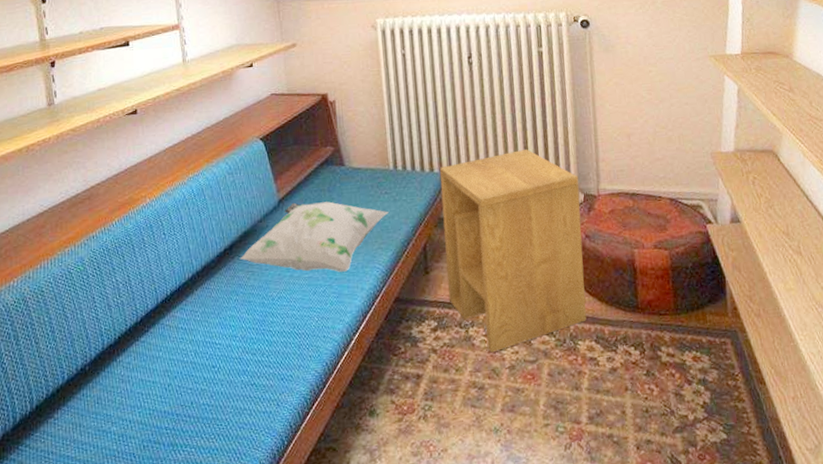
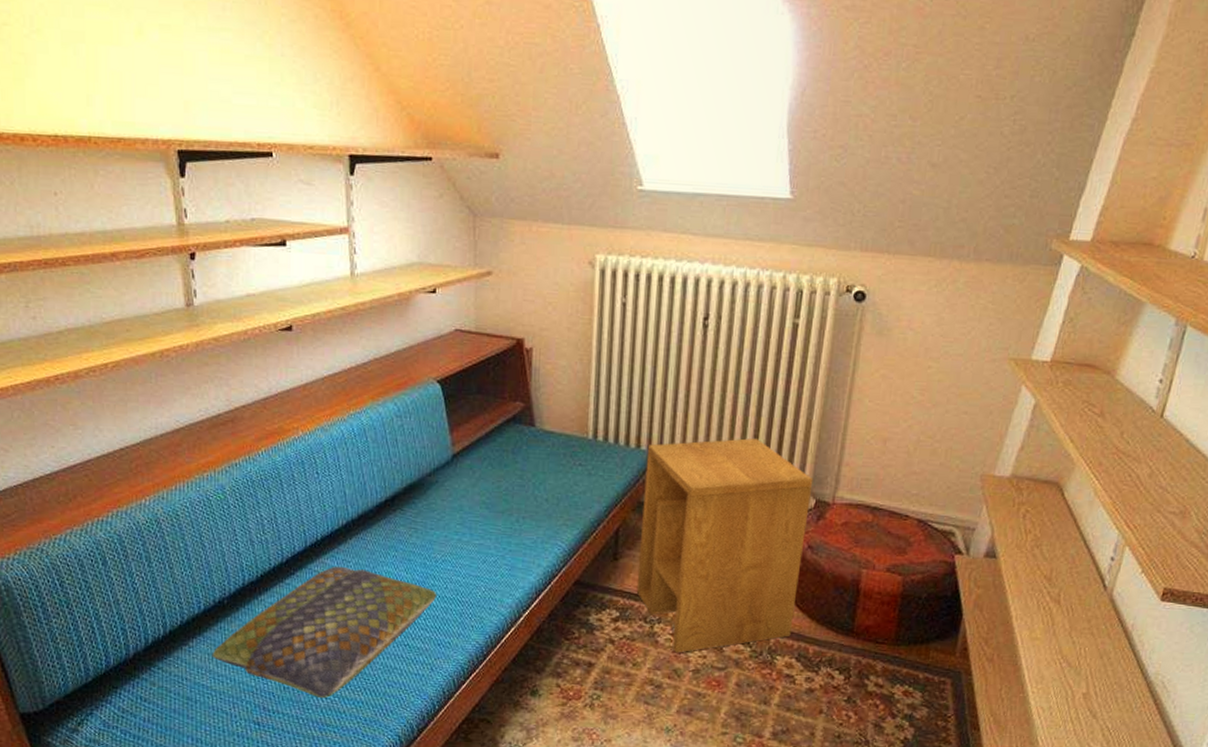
cushion: none [75,317,277,452] -> present [212,566,437,699]
decorative pillow: present [240,201,389,272] -> none [402,460,580,544]

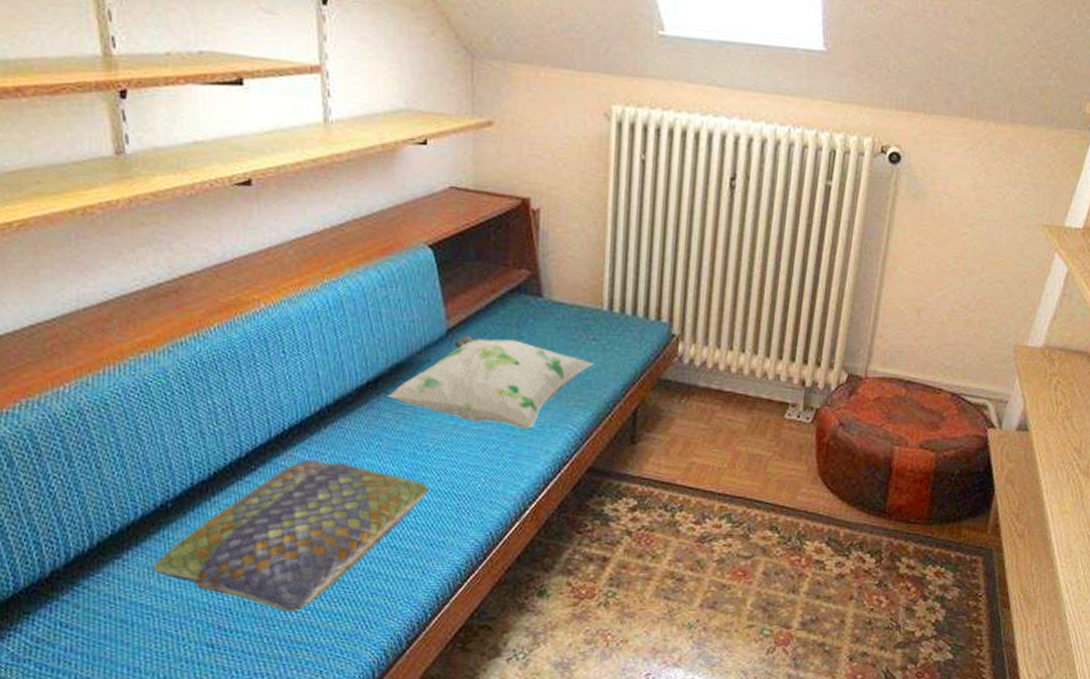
decorative pillow: none [402,460,580,544] -> present [387,335,594,429]
side table: present [636,437,813,653] -> none [656,308,846,543]

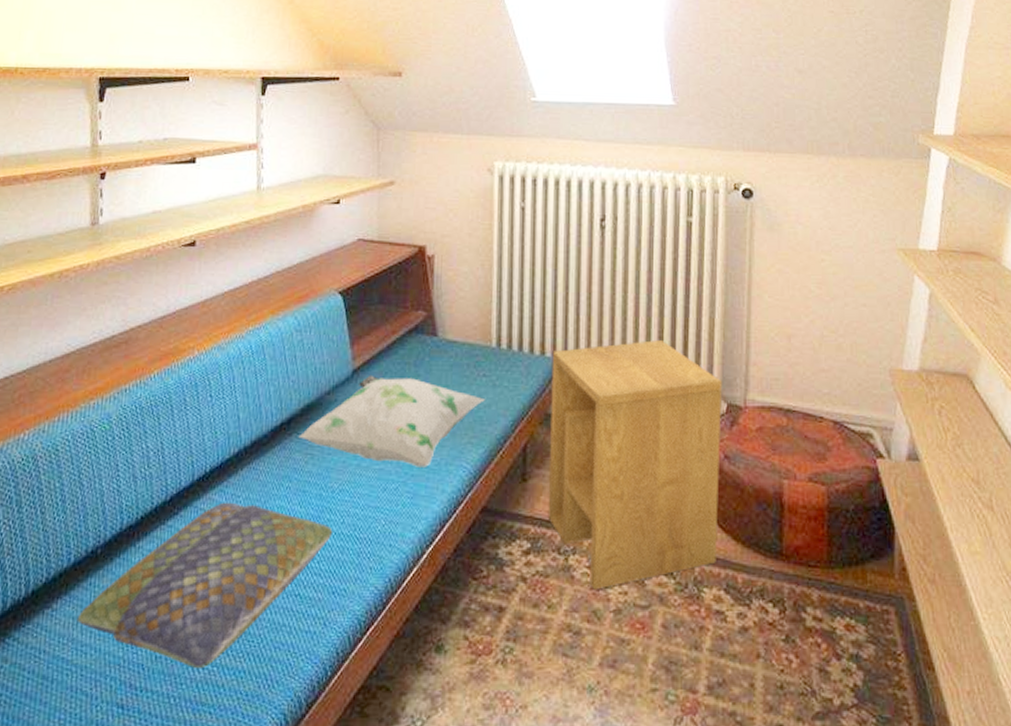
side table: none [656,308,846,543] -> present [548,339,722,590]

